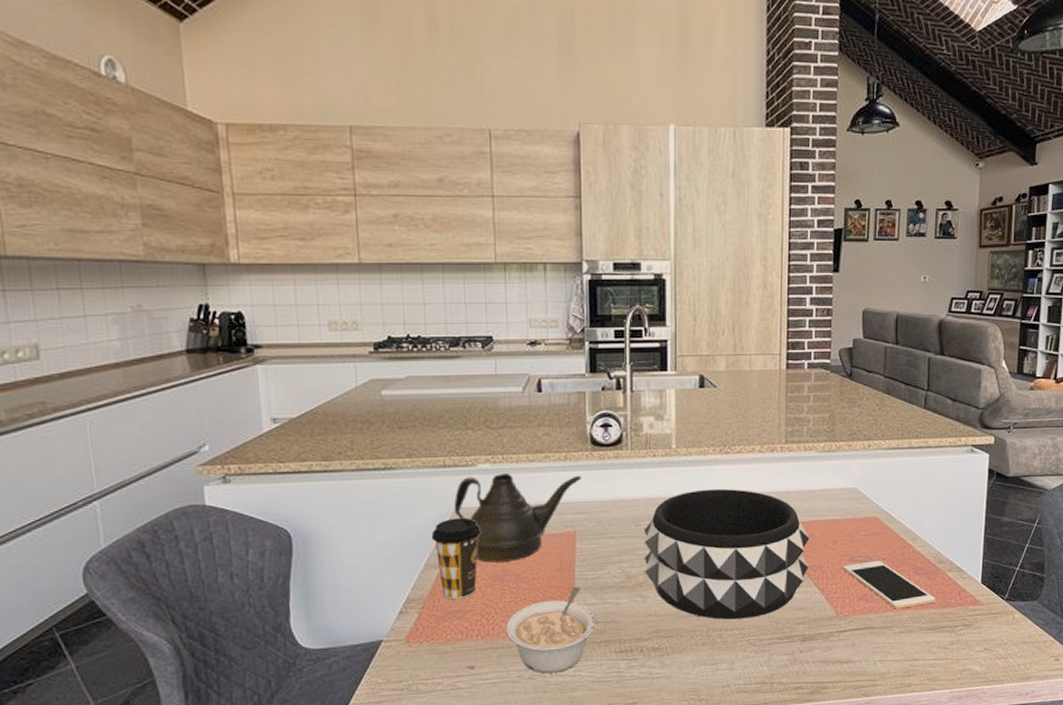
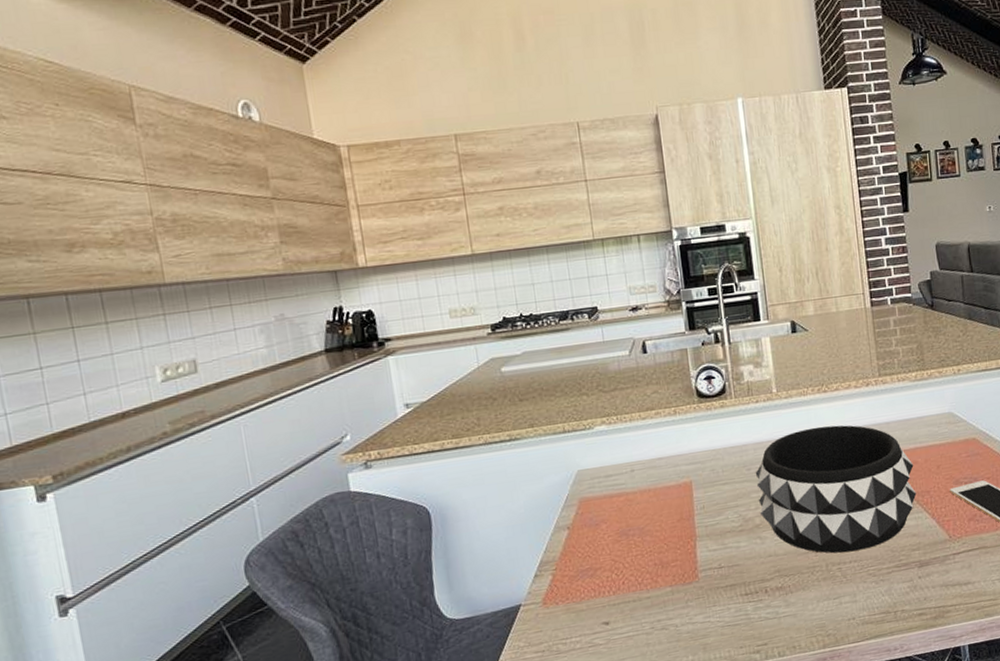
coffee cup: present [431,517,481,600] -> none [558,478,604,559]
teapot: present [453,474,581,563] -> none [576,427,692,520]
legume: present [506,586,596,674] -> none [635,534,720,623]

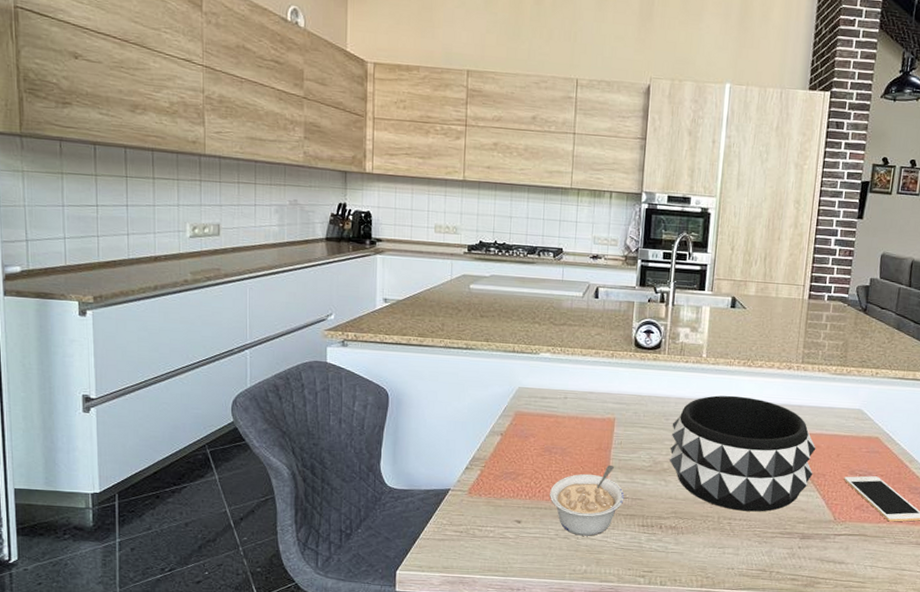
legume: none [635,534,720,623] -> present [550,464,625,536]

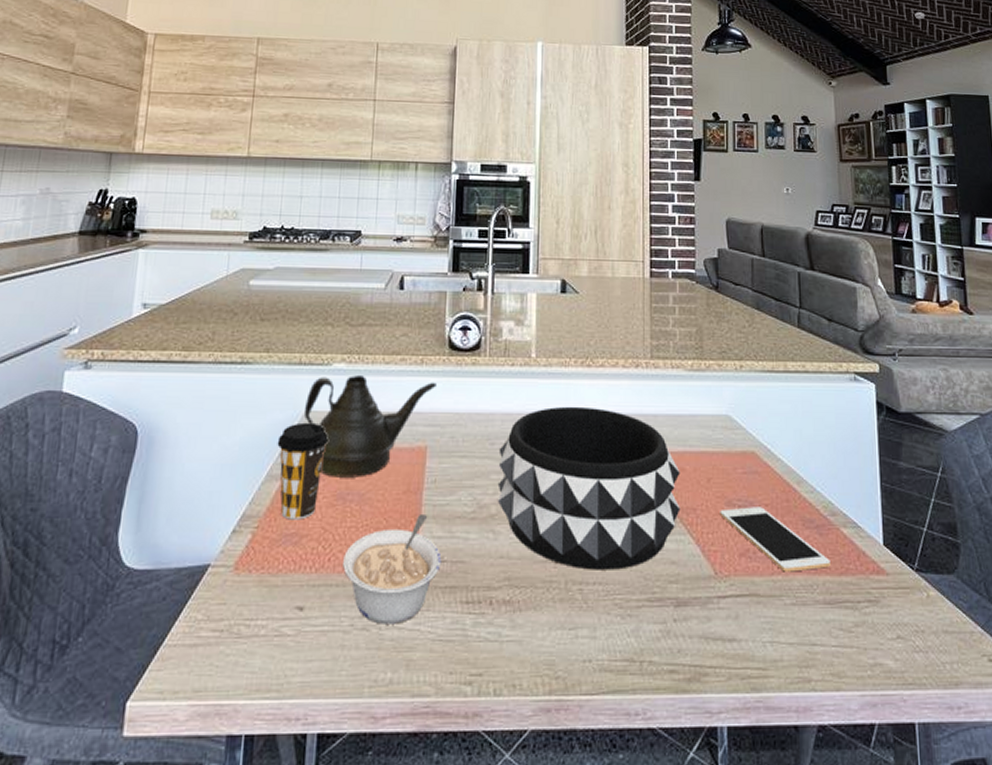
coffee cup: none [497,395,537,464] -> present [277,422,328,520]
teapot: none [517,362,624,437] -> present [303,376,436,478]

